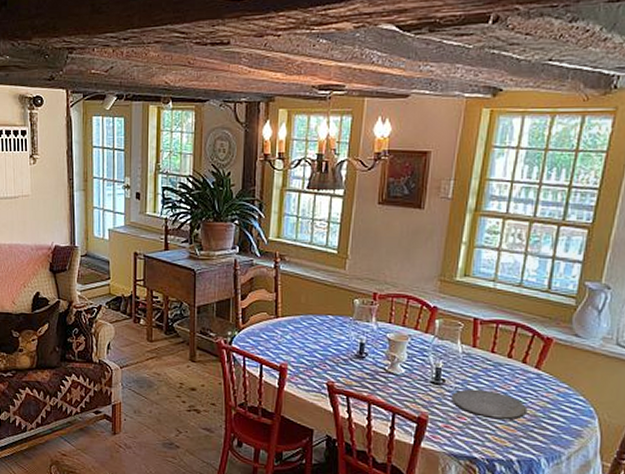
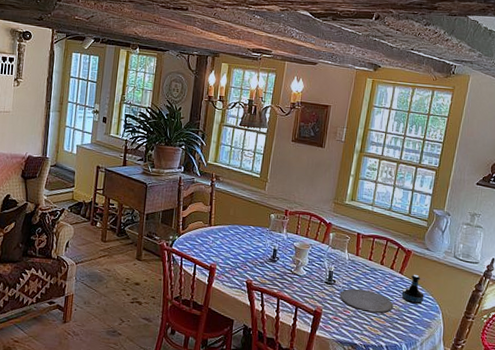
tequila bottle: none [538,368,572,408] -> present [401,274,424,305]

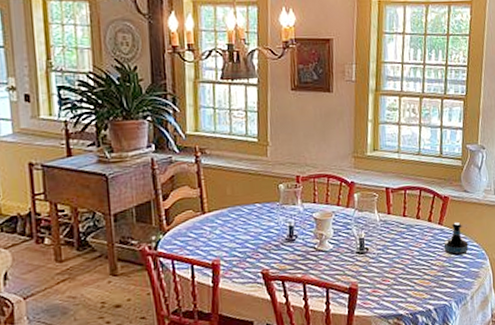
plate: present [339,288,394,314] -> none [375,251,437,277]

